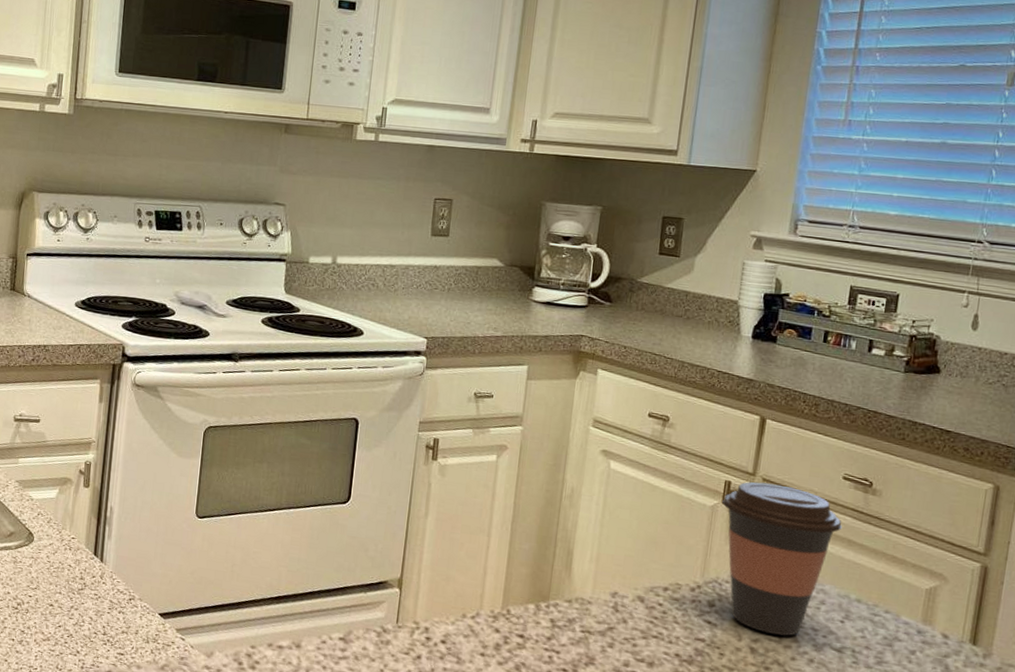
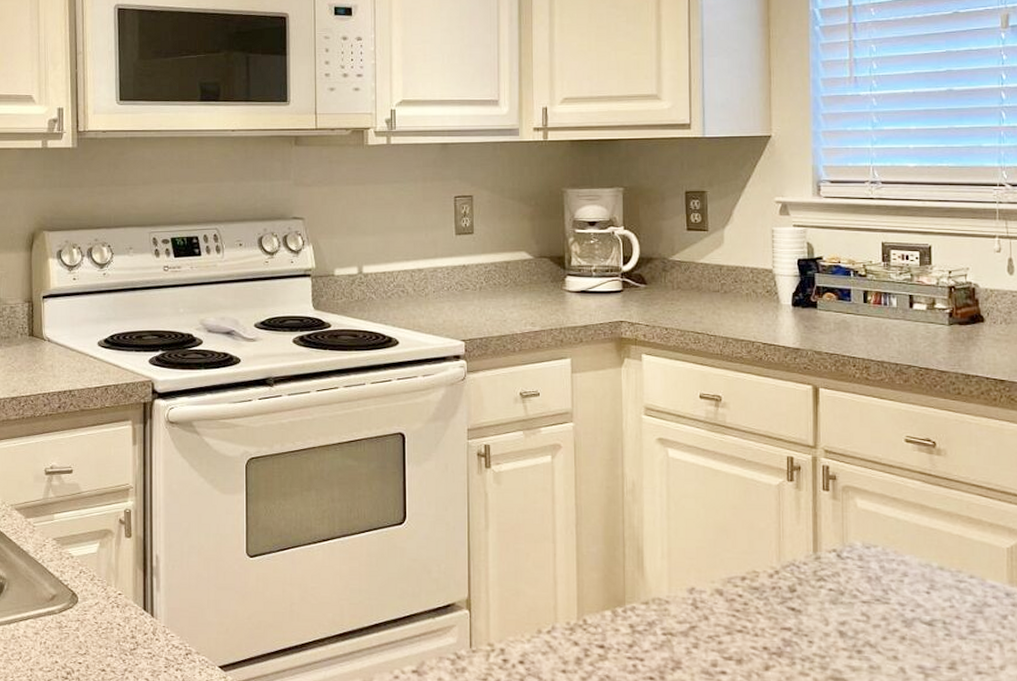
coffee cup: present [722,481,843,636] -> none [787,454,913,614]

